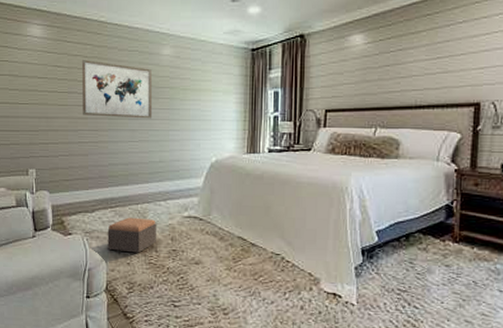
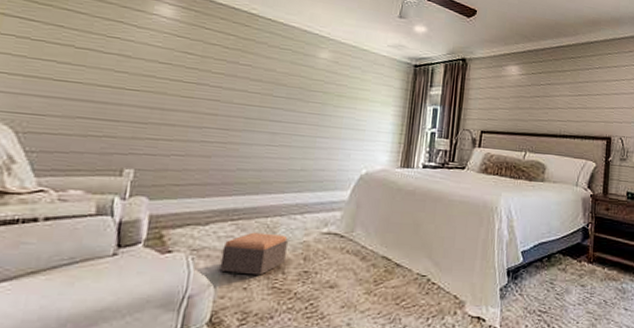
wall art: present [82,60,153,119] -> none [212,50,306,123]

